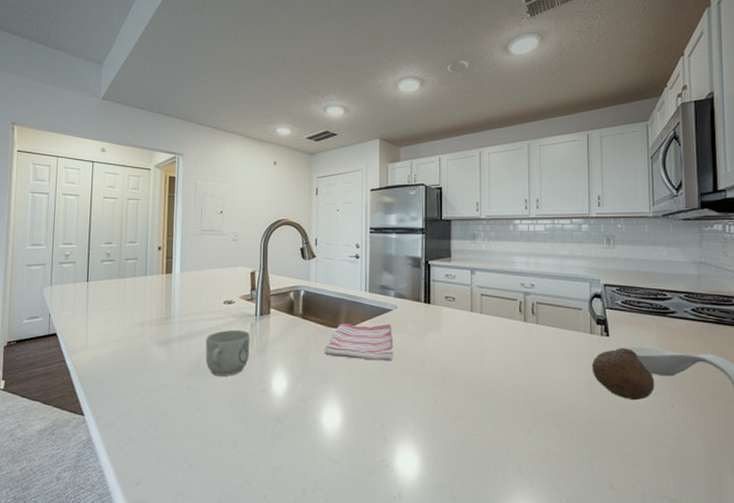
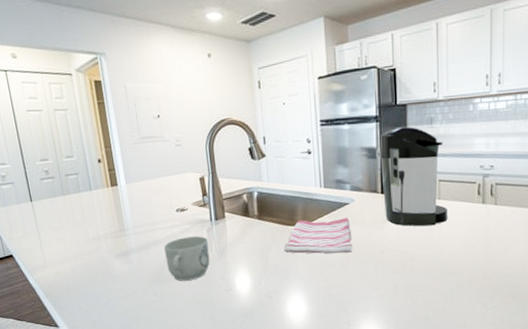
coffee maker: none [425,240,489,340] -> present [379,126,447,227]

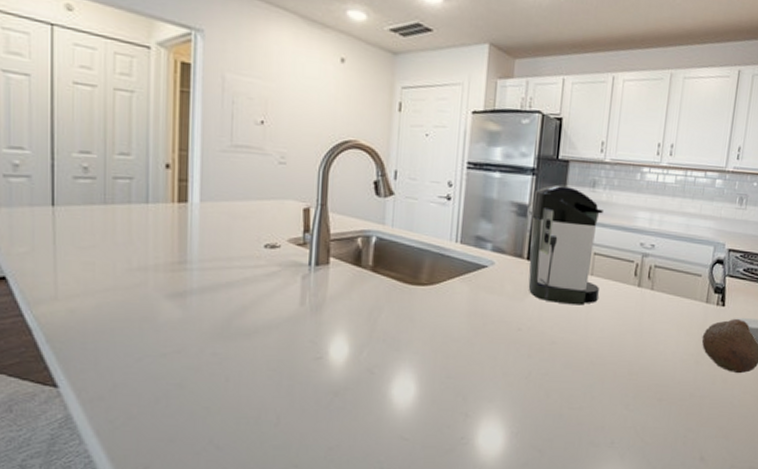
mug: present [164,236,210,281] -> none [238,282,301,341]
dish towel: present [284,217,353,254] -> none [398,279,486,327]

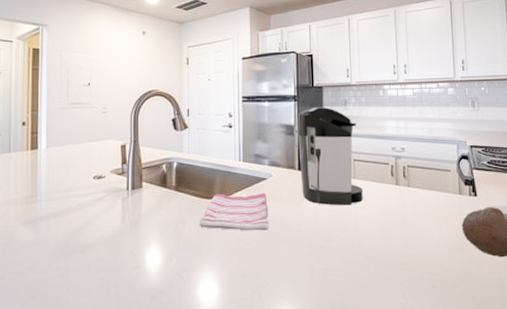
dish towel: none [398,279,486,327] -> present [199,192,269,231]

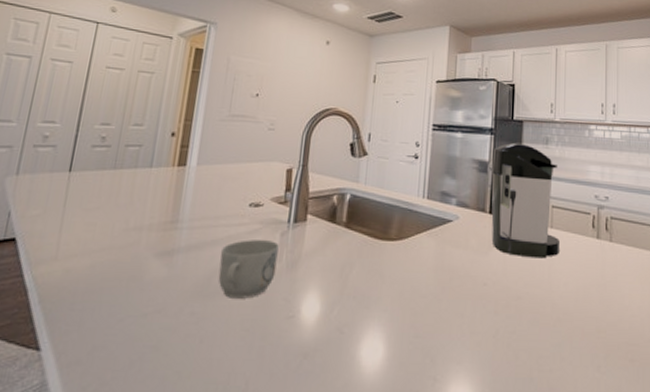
mug: none [75,206,122,255] -> present [218,240,279,299]
dish towel: present [199,192,269,231] -> none [369,234,452,282]

